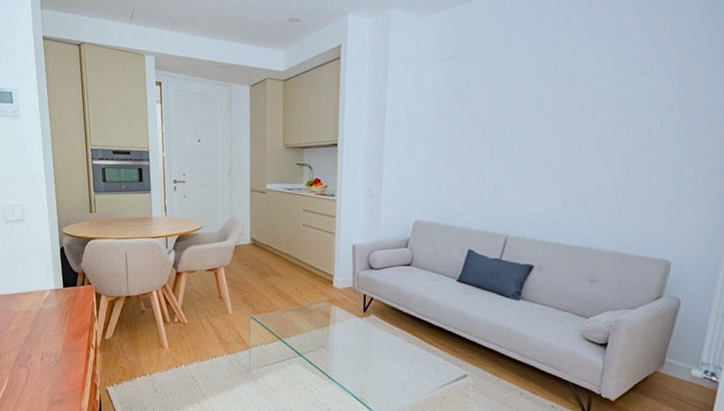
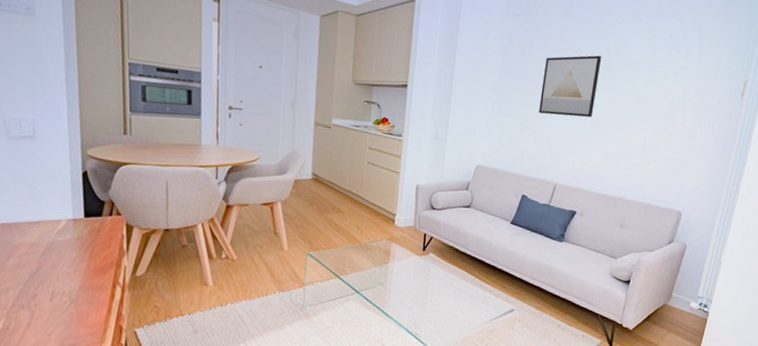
wall art: none [481,89,553,161] -> present [538,55,602,118]

